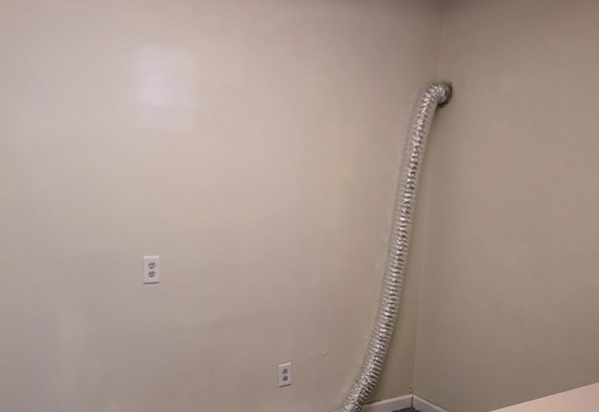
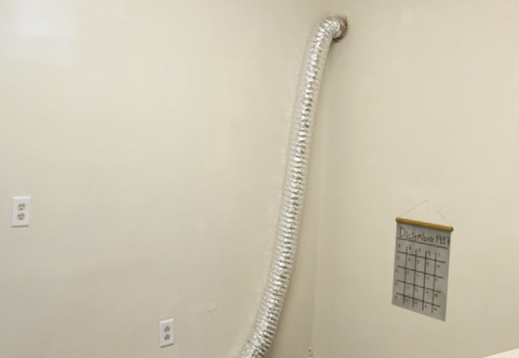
calendar: none [483,255,543,363] -> present [391,200,455,323]

